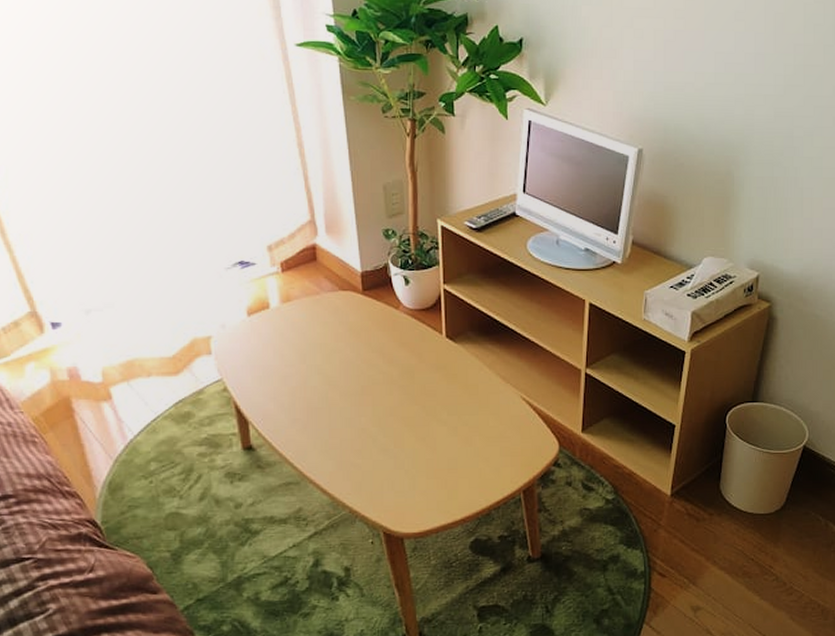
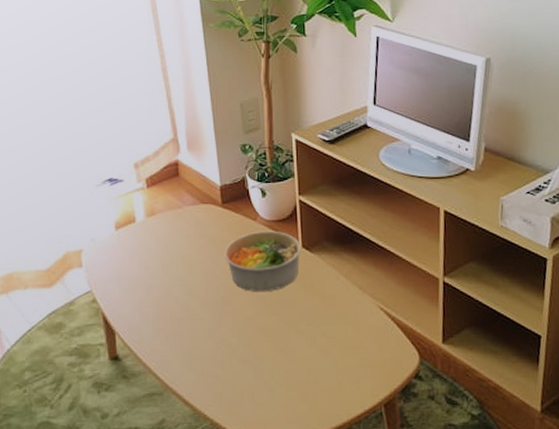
bowl: none [365,320,445,382] -> present [224,230,302,293]

